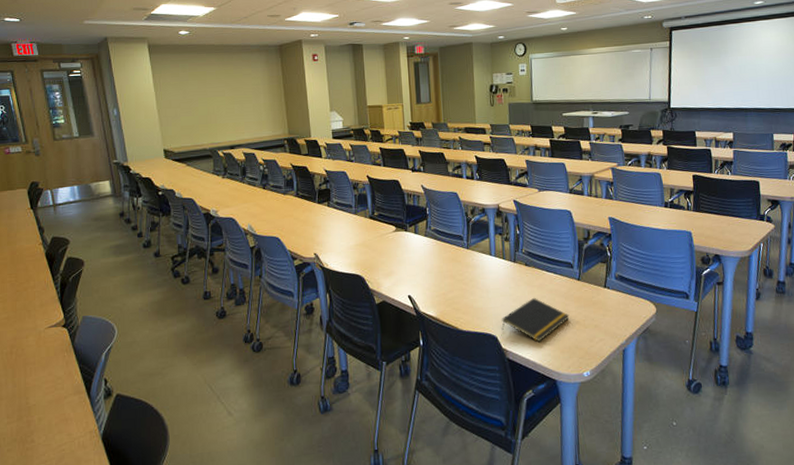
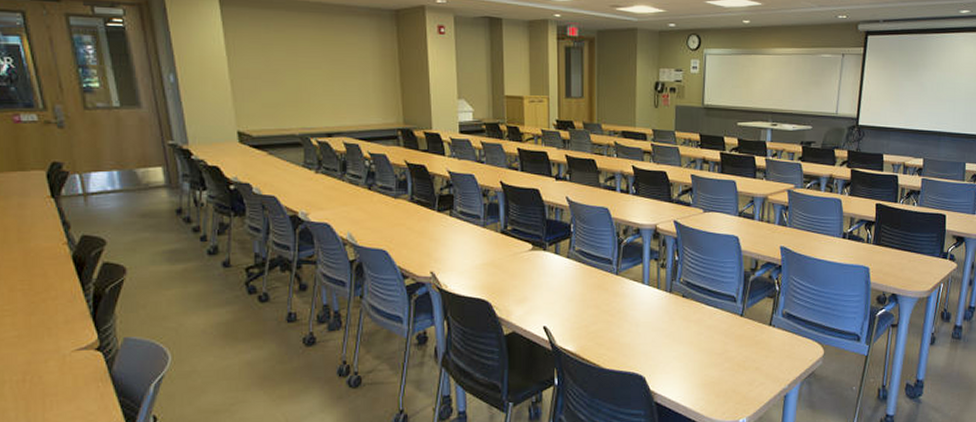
notepad: present [501,297,570,343] -> none [650,333,729,385]

